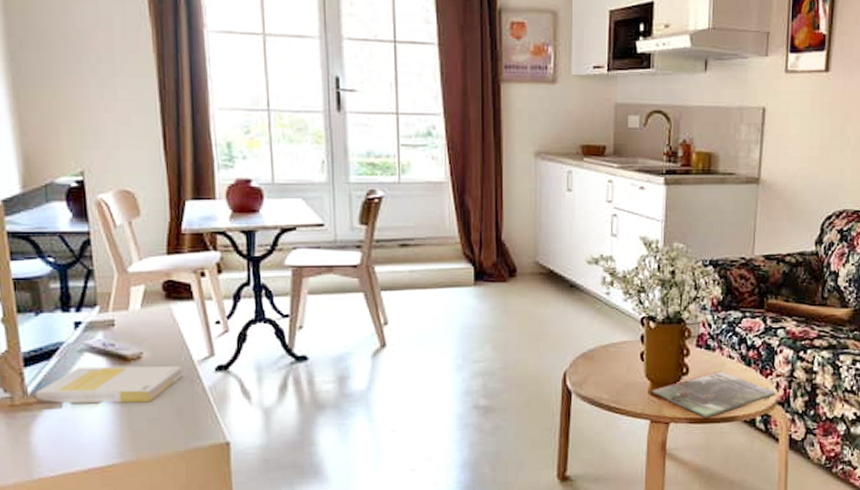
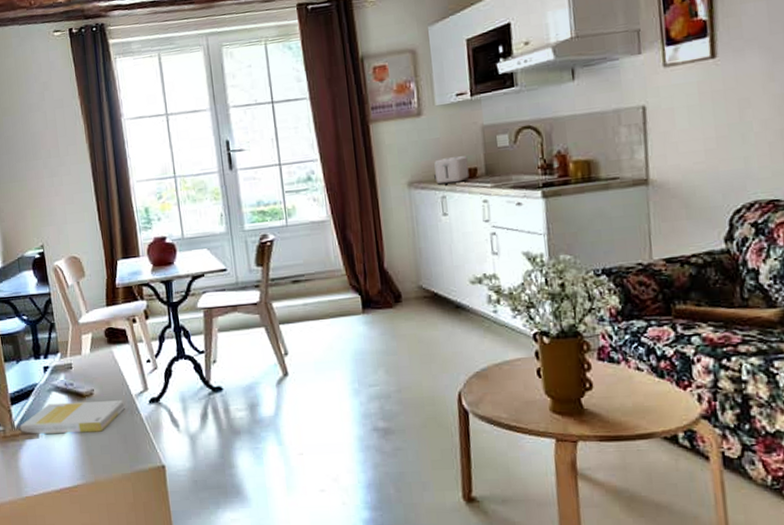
toaster: none [563,132,598,160] -> present [434,156,469,186]
magazine: present [650,370,776,418] -> none [552,384,699,435]

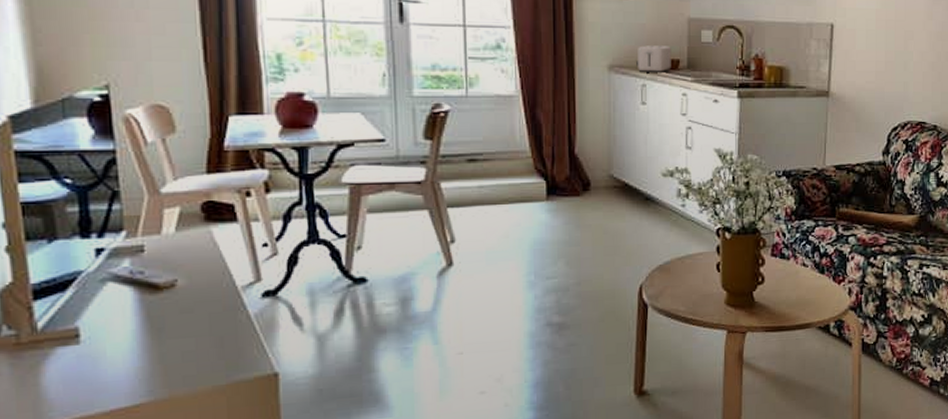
book: present [20,400,125,435] -> none [47,293,224,341]

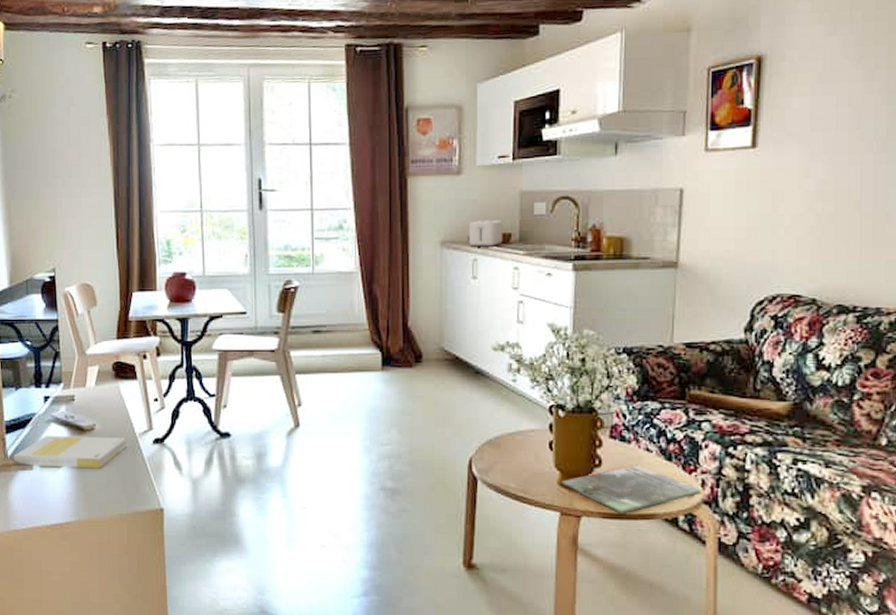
book: none [47,293,224,341] -> present [14,435,127,469]
magazine: none [727,278,848,326] -> present [560,464,701,513]

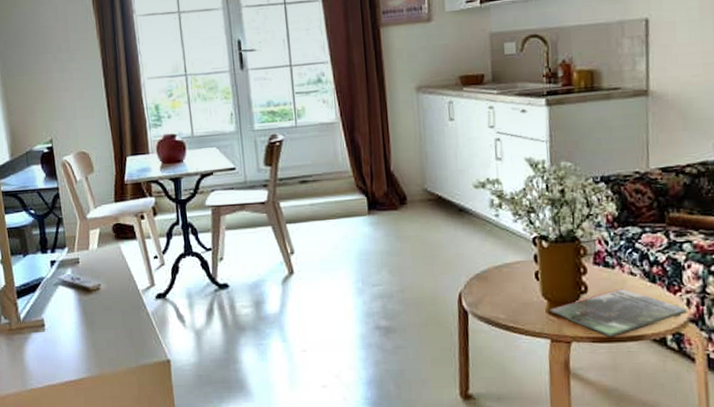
book: present [14,435,127,469] -> none [26,295,131,328]
toaster: present [468,220,503,248] -> none [442,62,476,91]

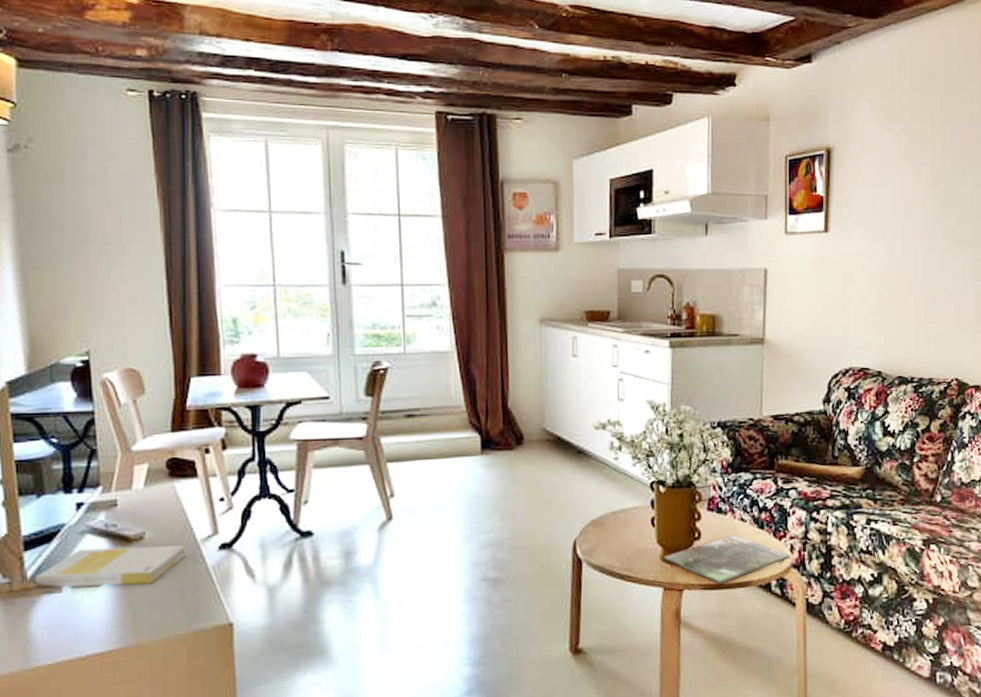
book: none [26,295,131,328] -> present [35,545,186,589]

